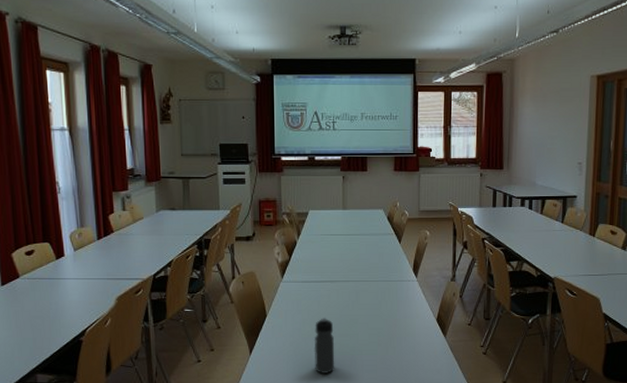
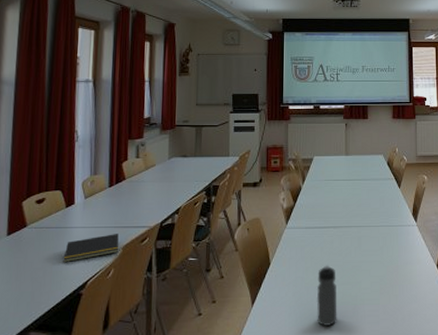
notepad: none [60,285,114,312] -> present [63,234,119,263]

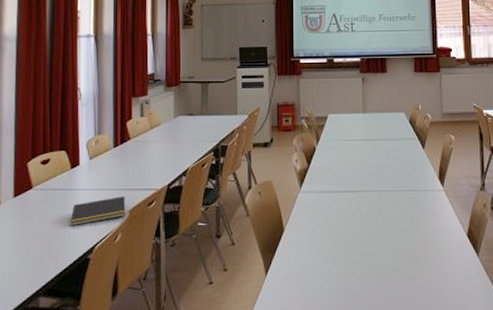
water bottle: present [316,265,337,326] -> none [334,233,358,298]

